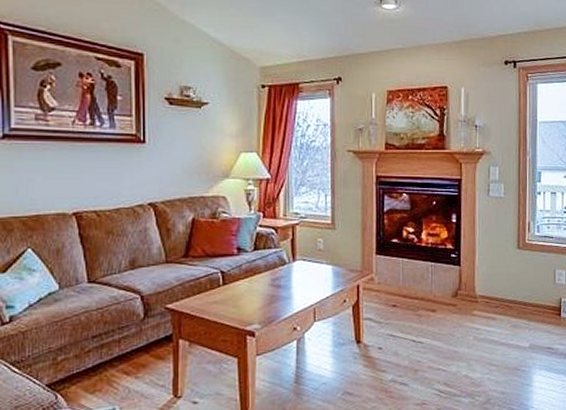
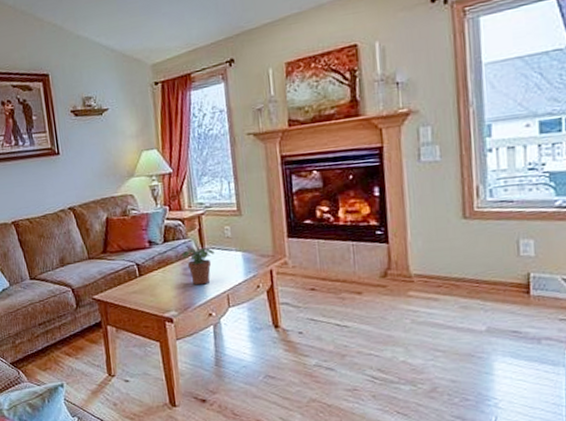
potted plant: none [271,259,305,298] -> present [182,248,215,285]

